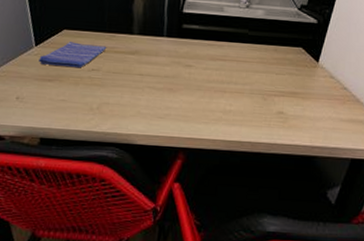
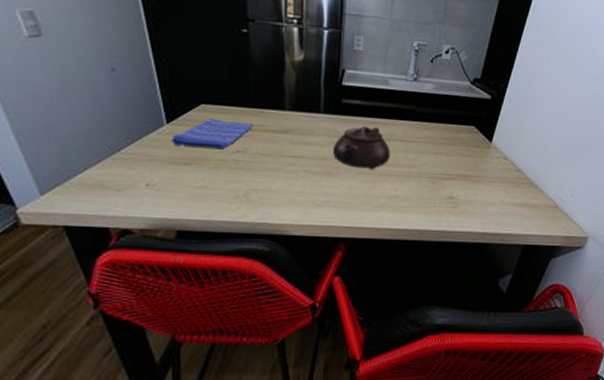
teapot: none [173,47,226,86] -> present [332,125,391,169]

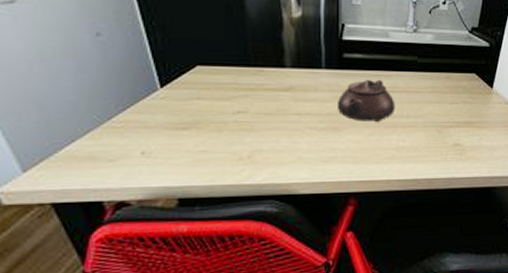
dish towel: present [171,118,254,150] -> none [167,80,254,112]

